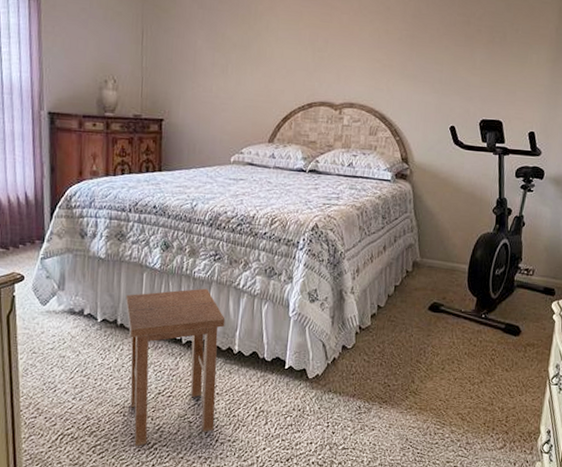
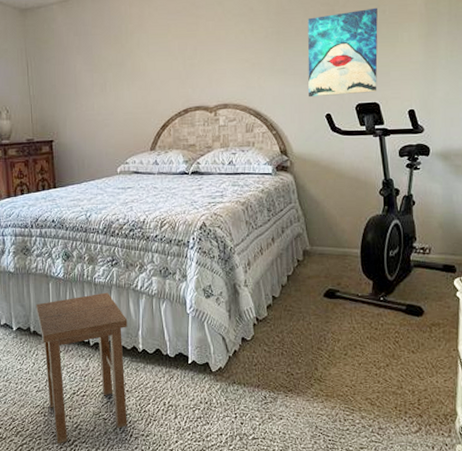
wall art: none [436,25,511,110] -> present [307,7,378,98]

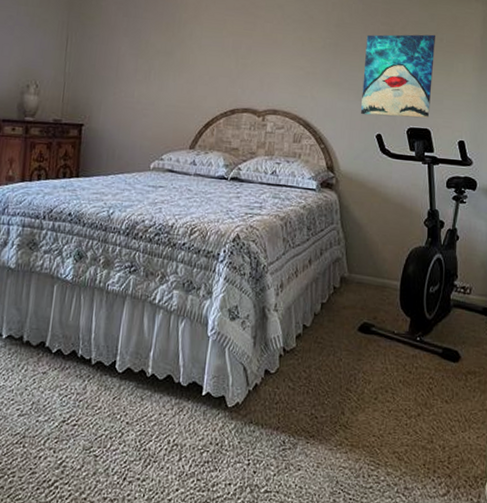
stool: present [35,292,128,445] -> none [31,302,139,485]

